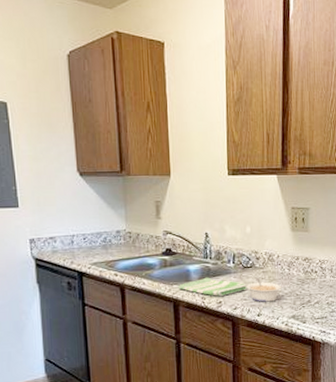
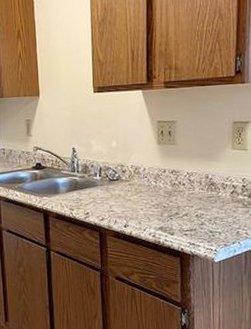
dish towel: present [178,277,248,296] -> none [47,189,114,208]
legume: present [246,278,282,302] -> none [113,191,149,214]

